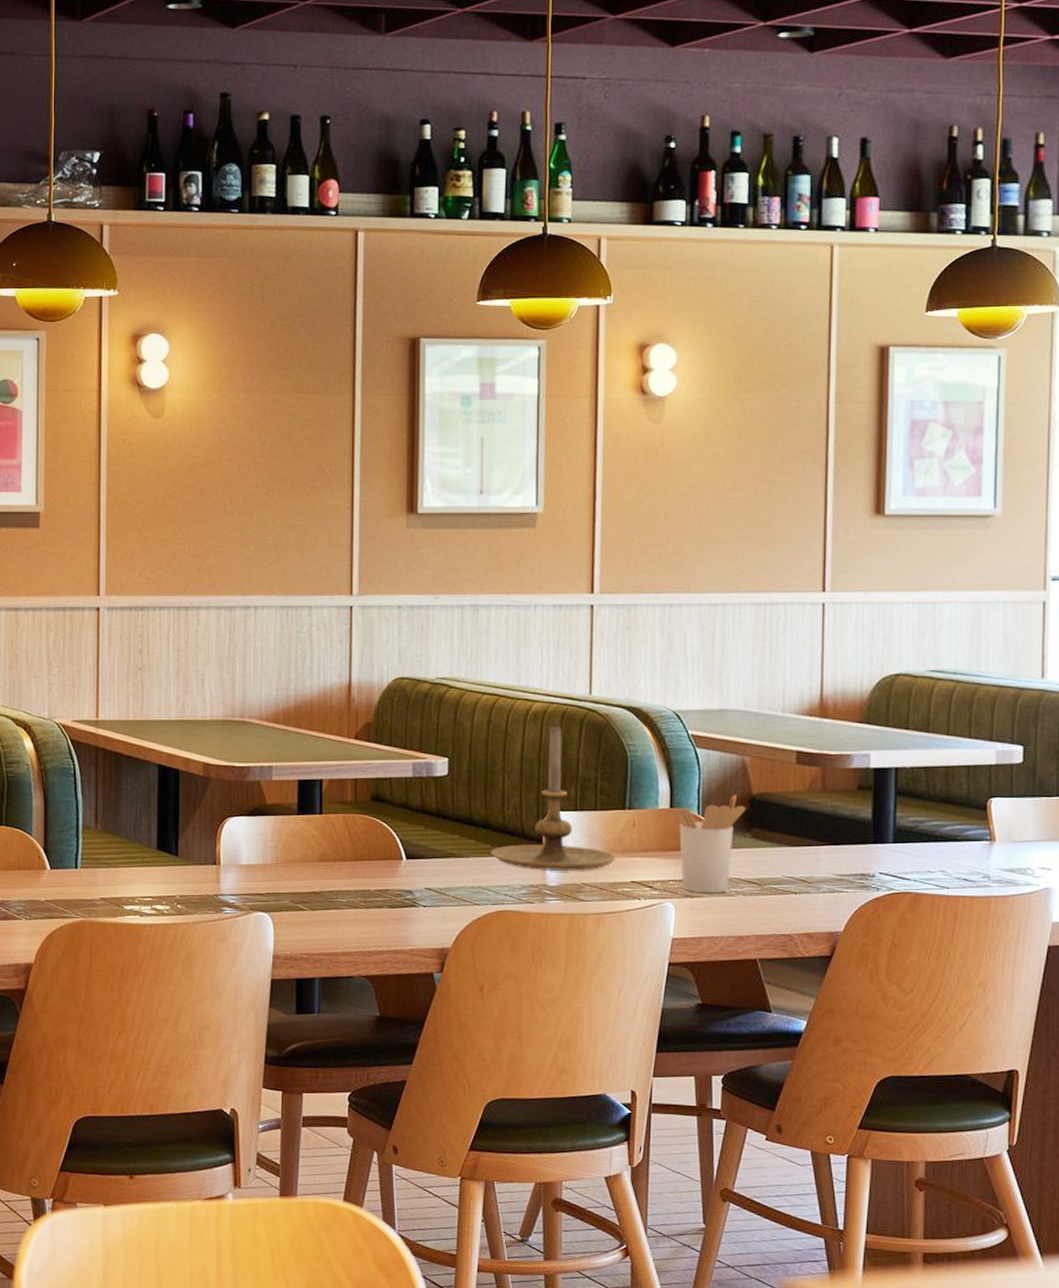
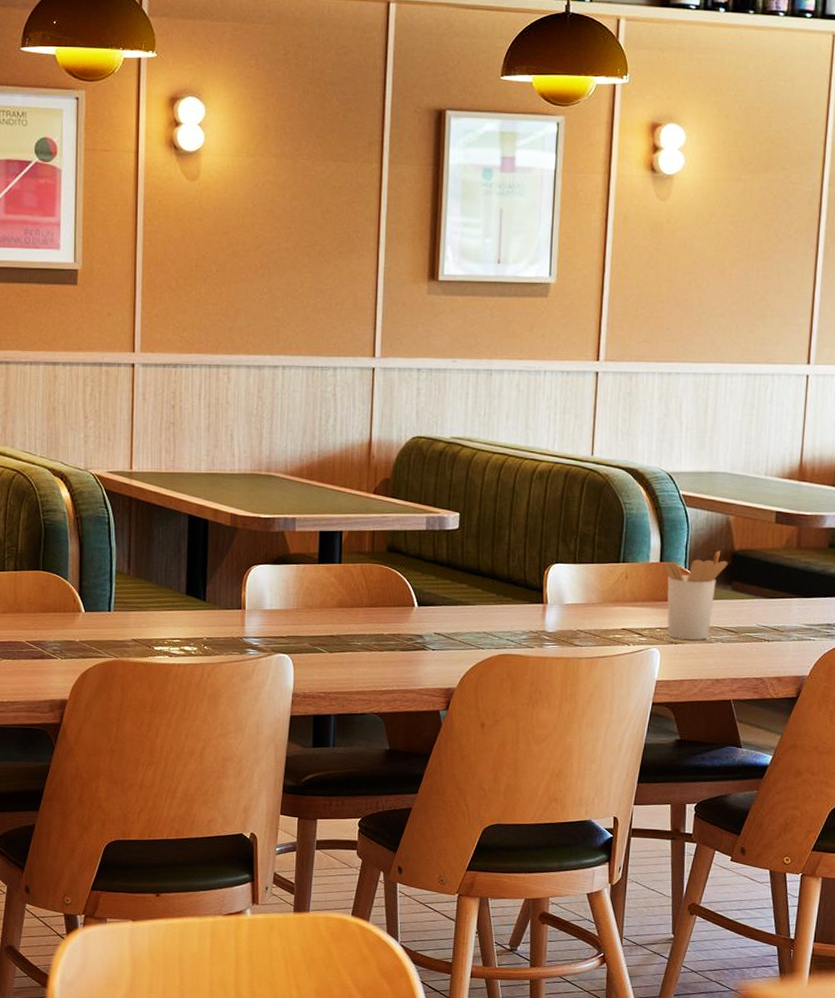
candle holder: present [491,725,616,872] -> none [495,484,609,619]

